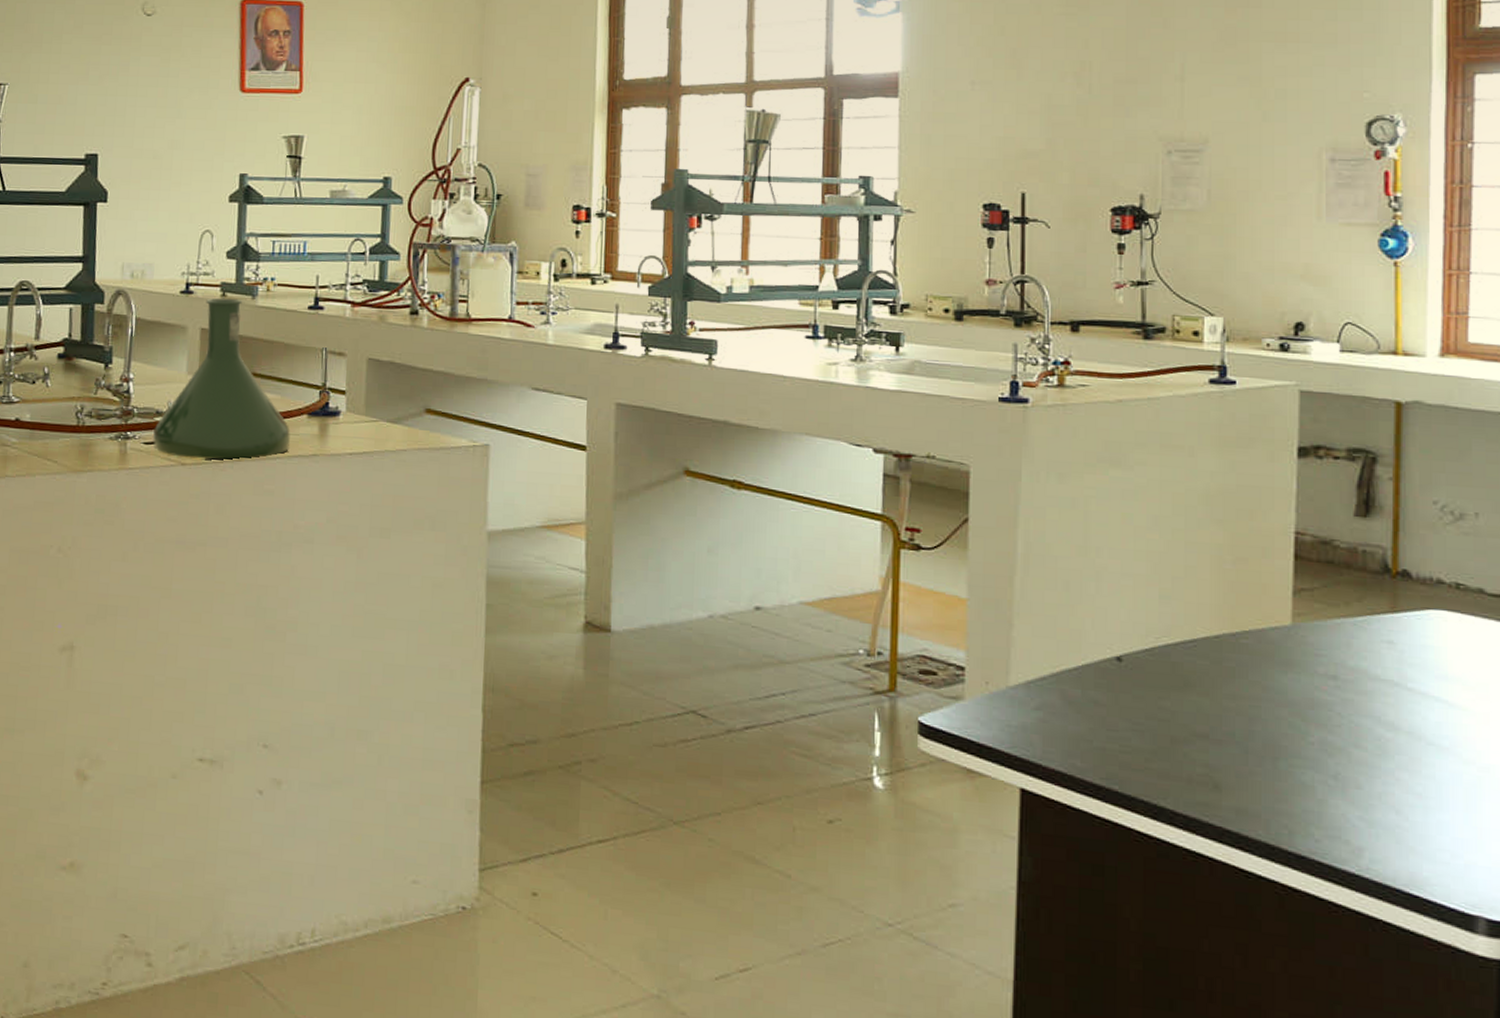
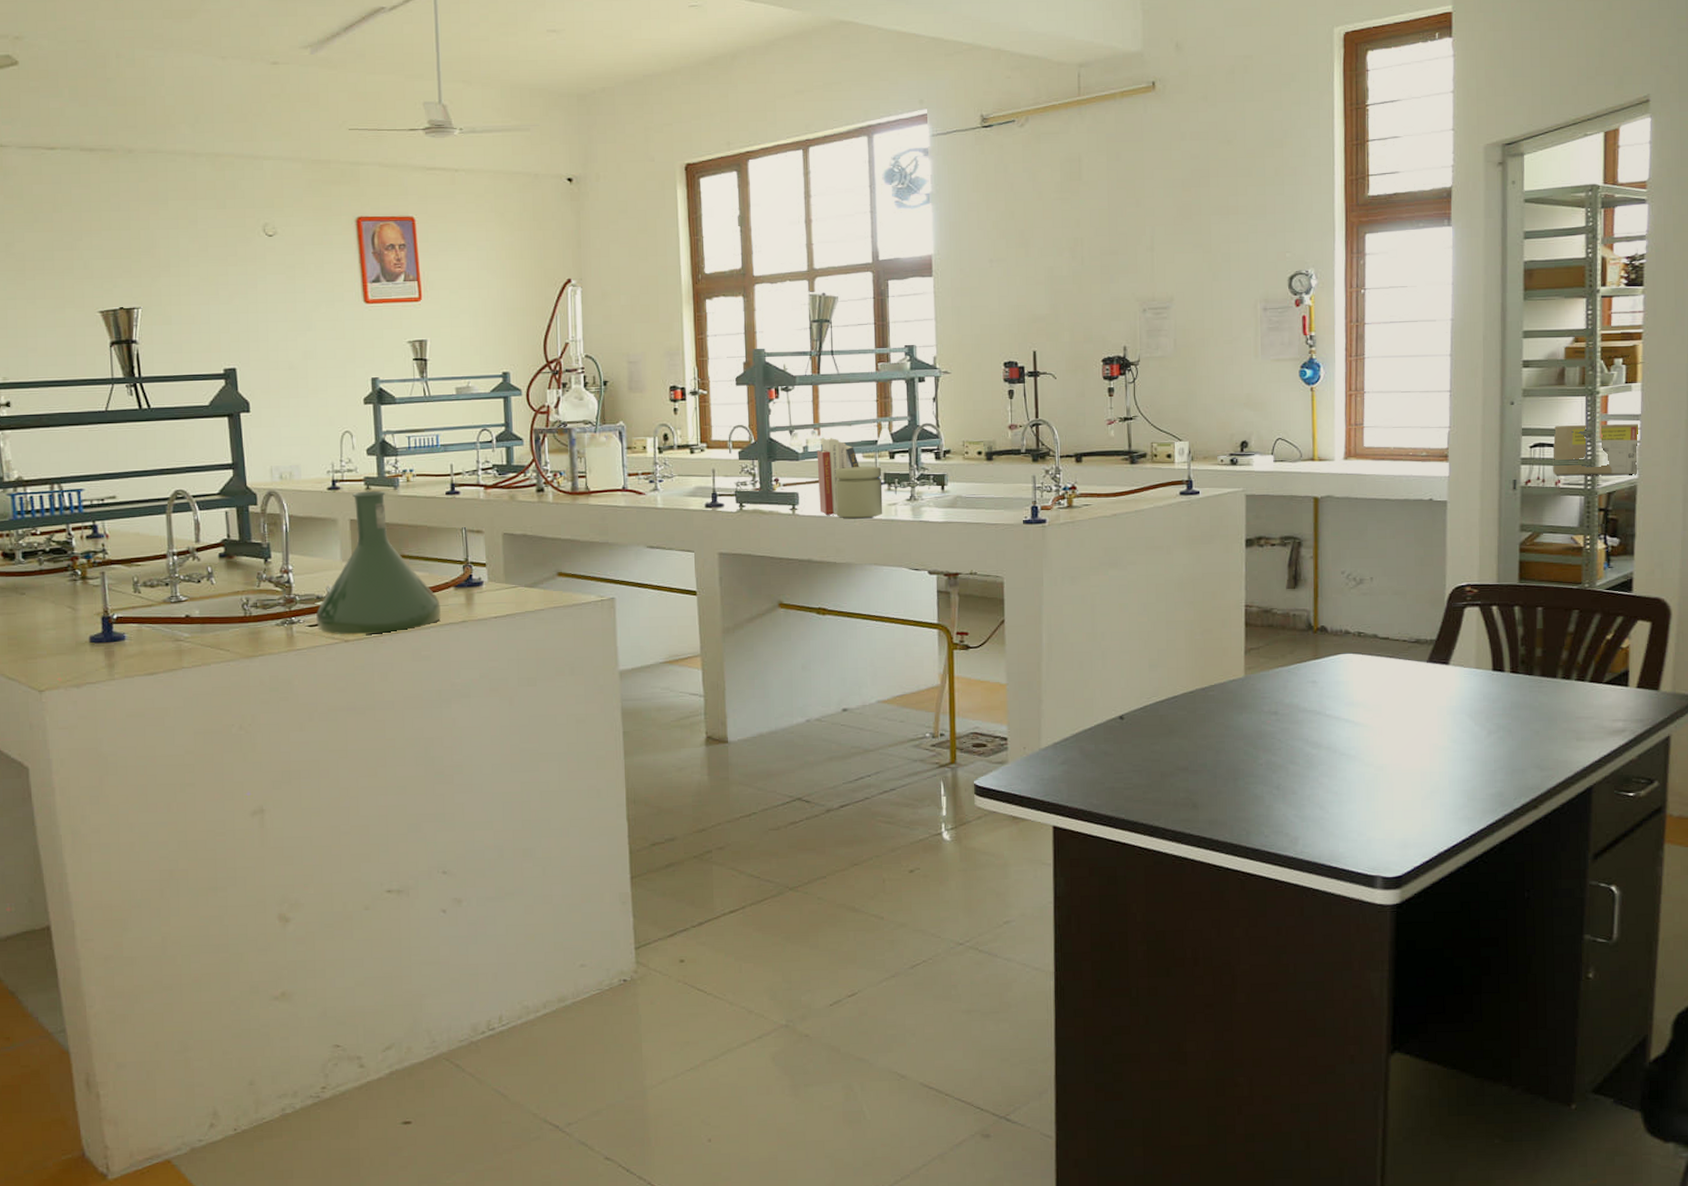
books: none [742,278,794,370] -> present [817,438,859,515]
jar: none [762,314,822,378] -> present [835,466,883,519]

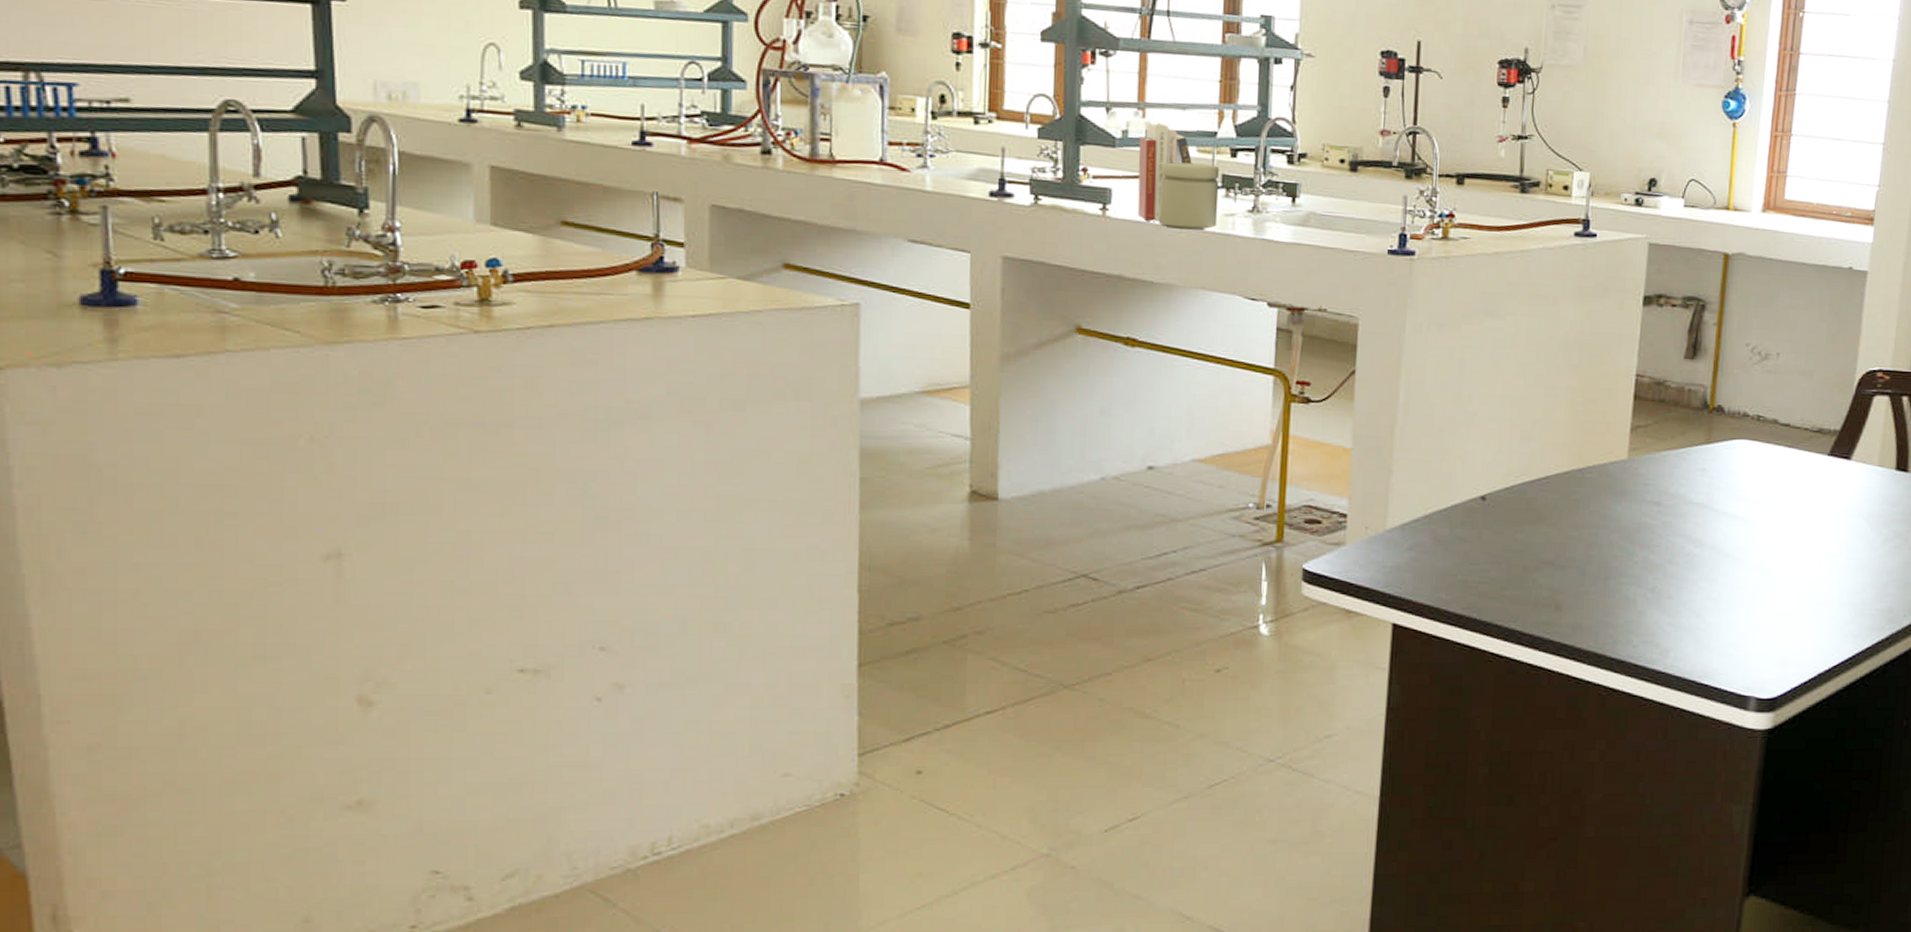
flask: present [316,490,441,635] -> none [433,129,616,326]

